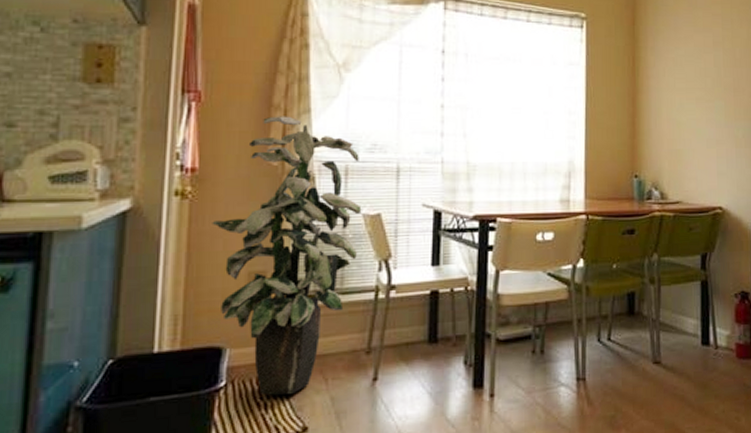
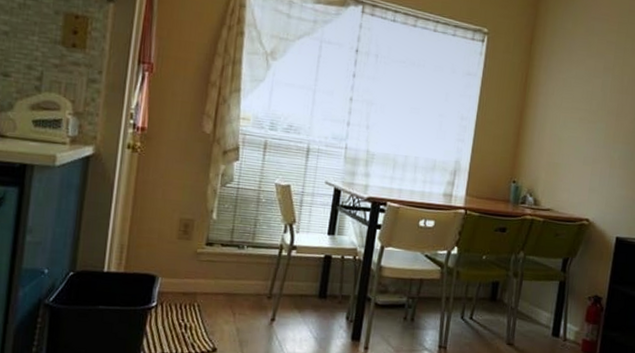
indoor plant: present [212,116,362,396] -> none [154,91,277,321]

